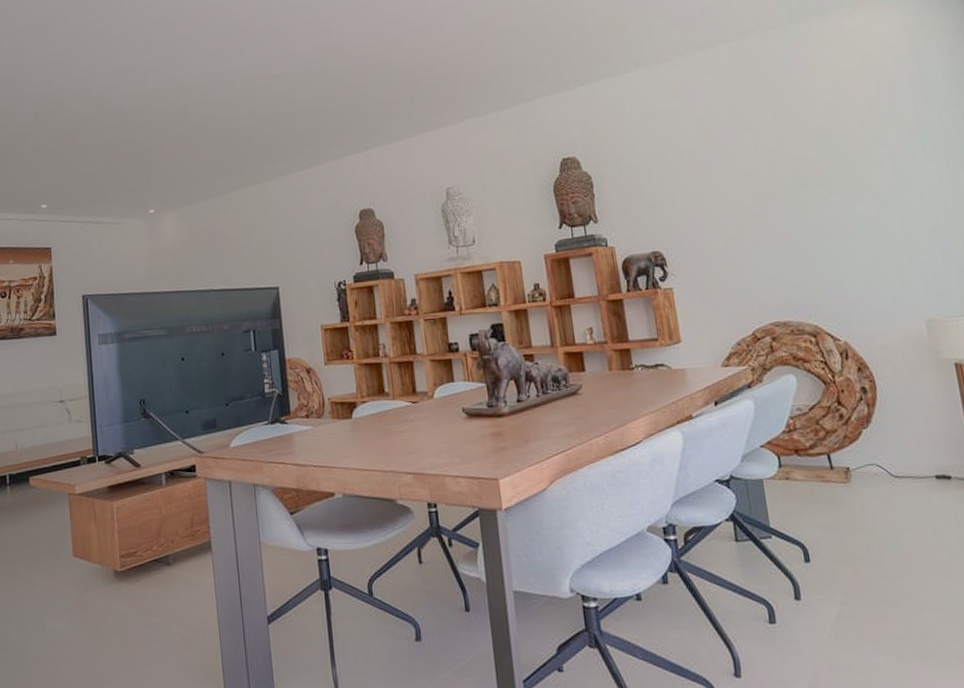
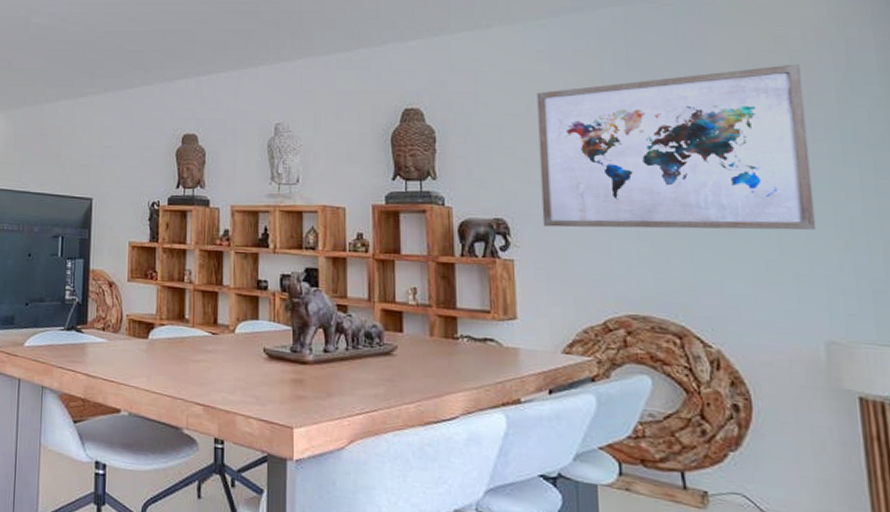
wall art: none [675,78,910,253] -> present [537,64,817,230]

